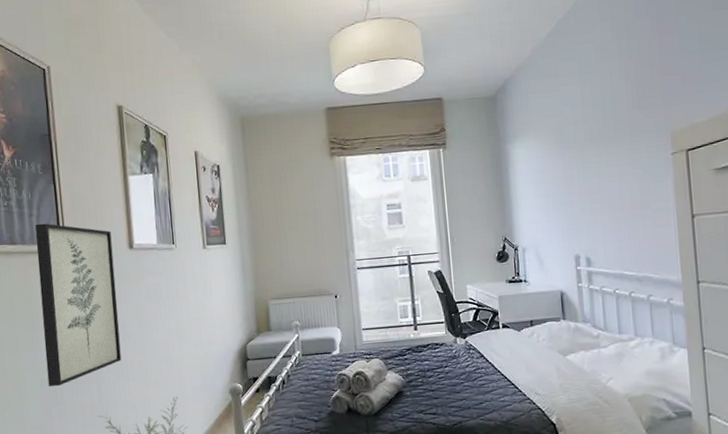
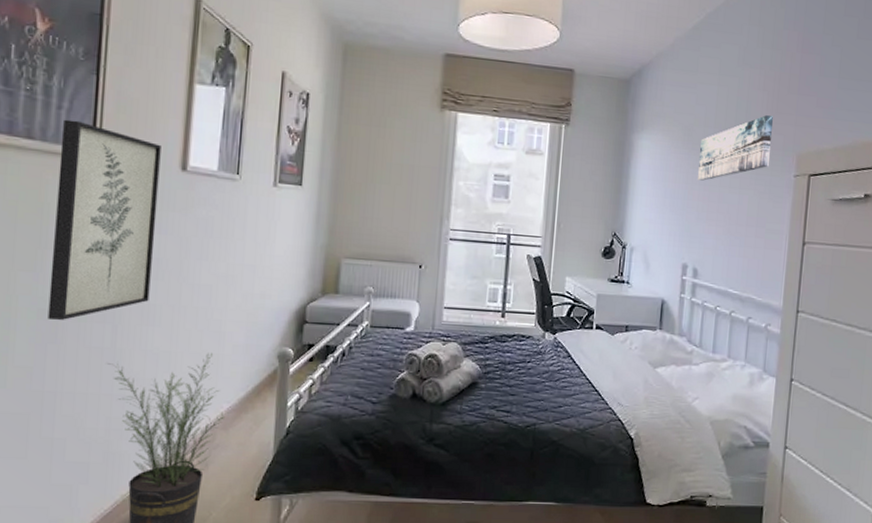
wall art: none [573,102,644,175] -> present [698,115,773,181]

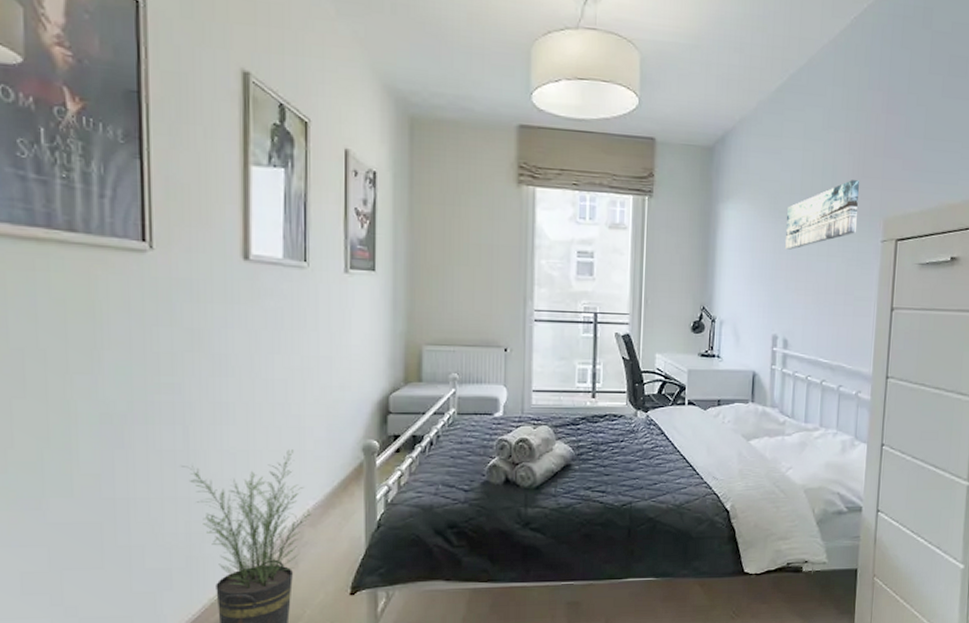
wall art: present [48,119,161,320] -> none [107,209,221,423]

